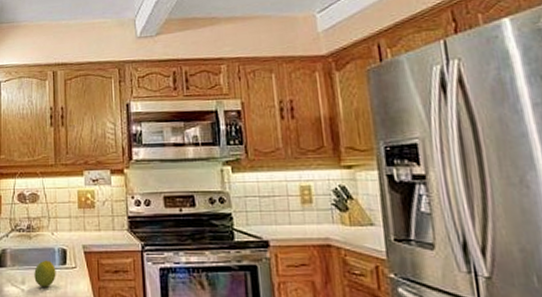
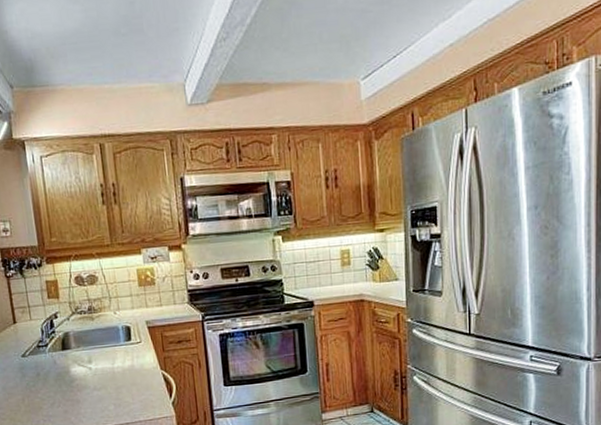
fruit: present [34,260,56,288] -> none [100,338,122,364]

